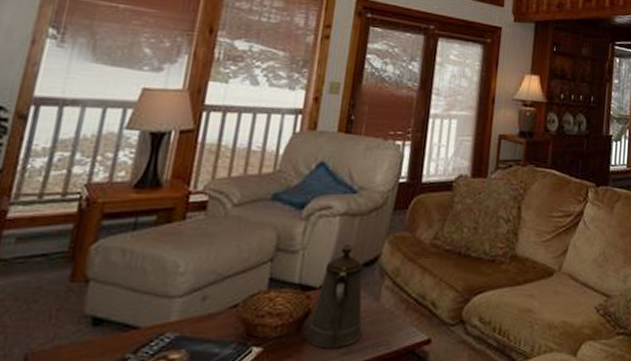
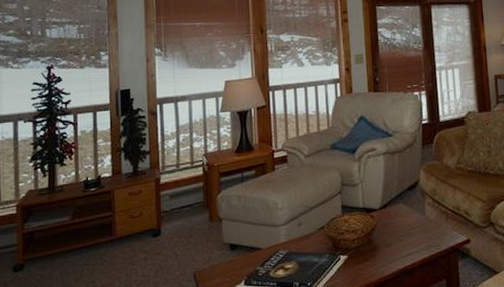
coffee pot: present [305,244,363,349] -> none [376,175,417,253]

